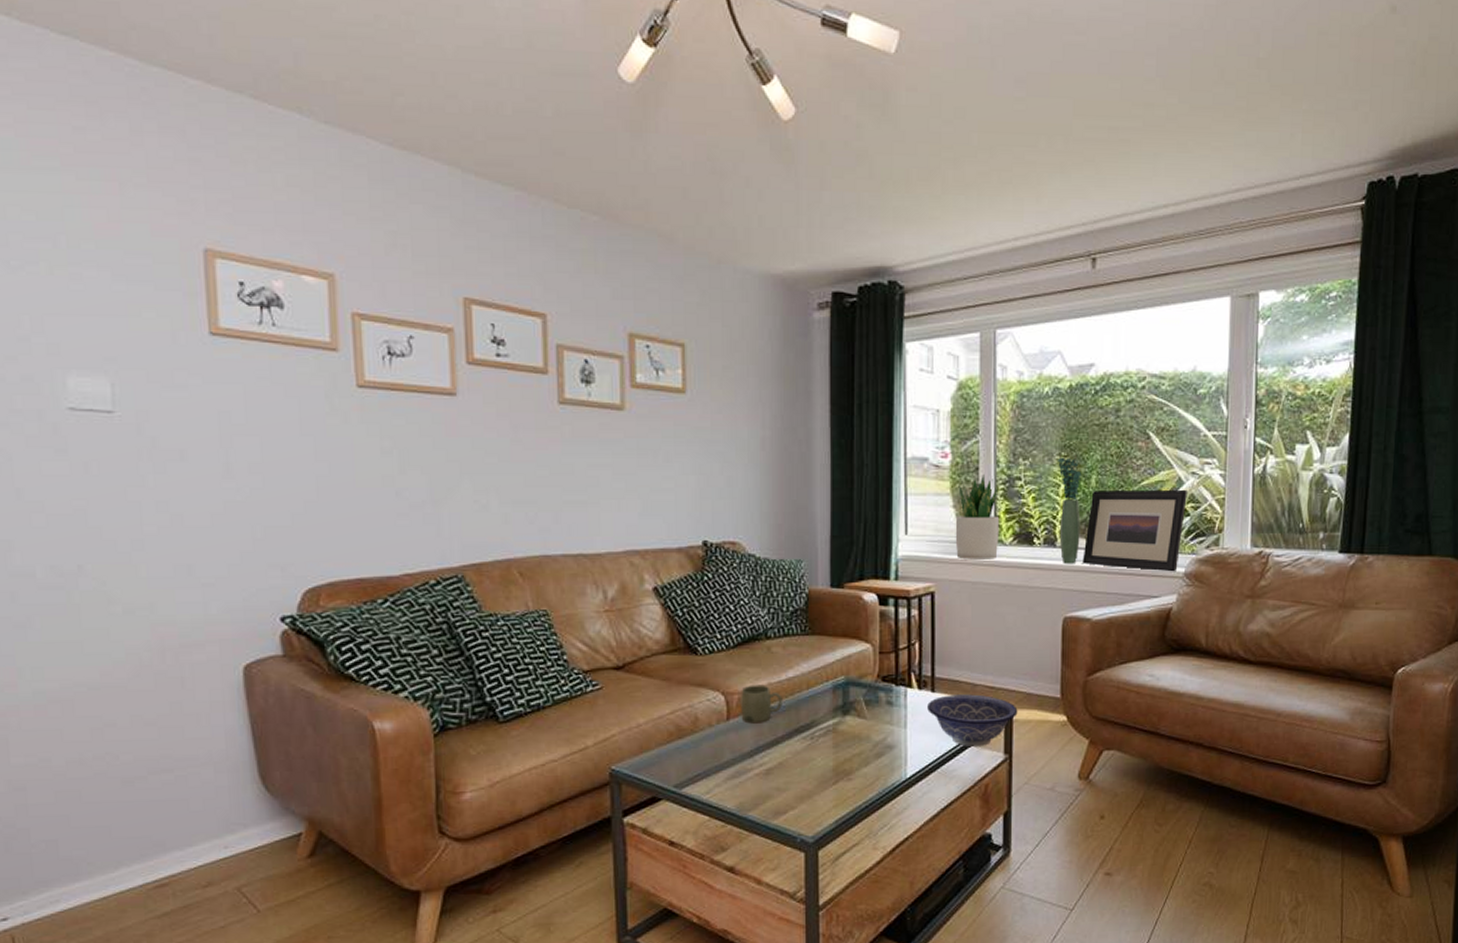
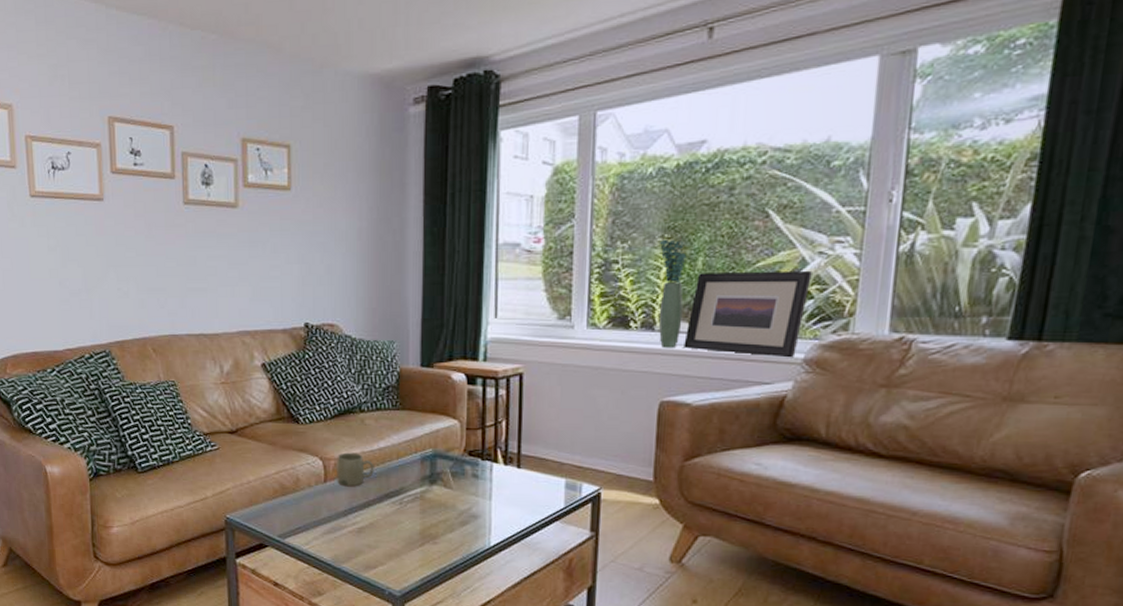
decorative bowl: present [927,694,1018,748] -> none [513,472,606,524]
planter: present [955,474,999,560] -> none [546,258,594,342]

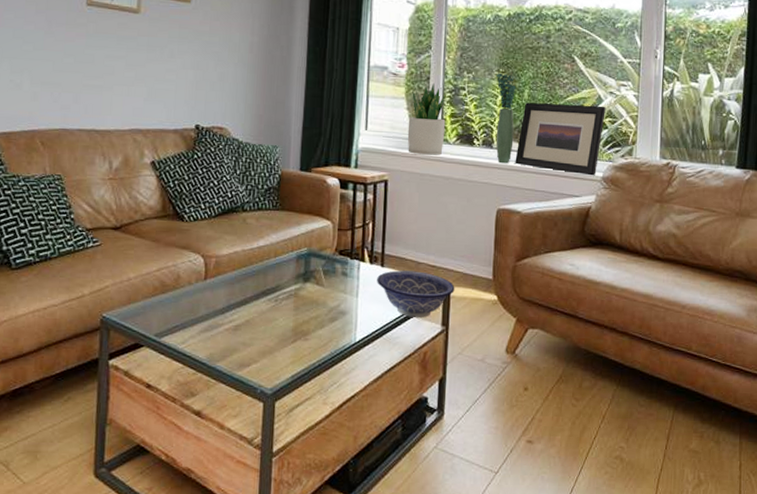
mug: present [336,452,374,487] -> none [216,250,253,285]
decorative bowl: none [513,472,606,524] -> present [377,270,455,319]
planter: none [546,258,594,342] -> present [407,83,446,156]

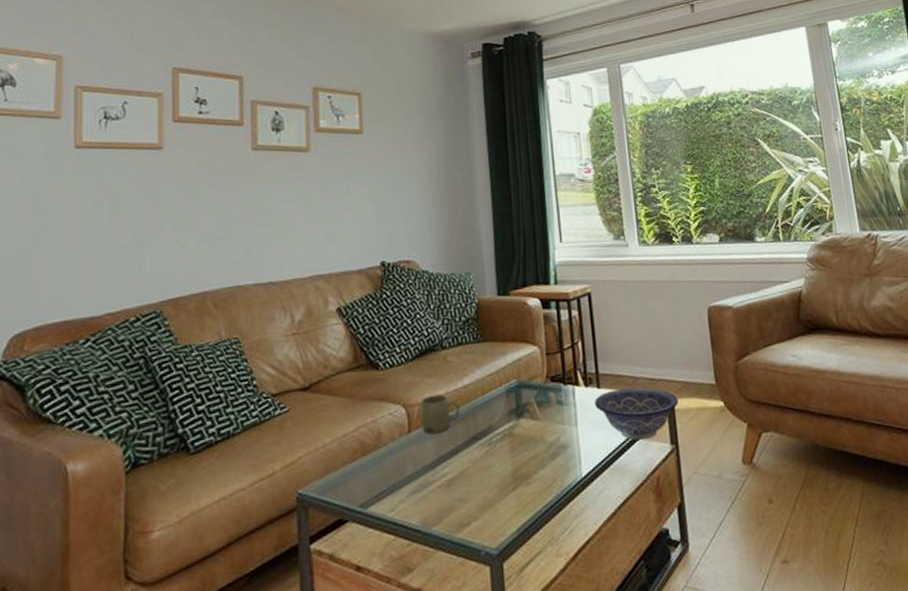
mug: none [216,250,253,285] -> present [420,394,460,435]
planter: present [407,83,446,156] -> none [602,185,643,261]
vase: present [495,69,516,164] -> none [683,161,713,259]
picture frame: present [515,102,606,176] -> none [717,185,801,259]

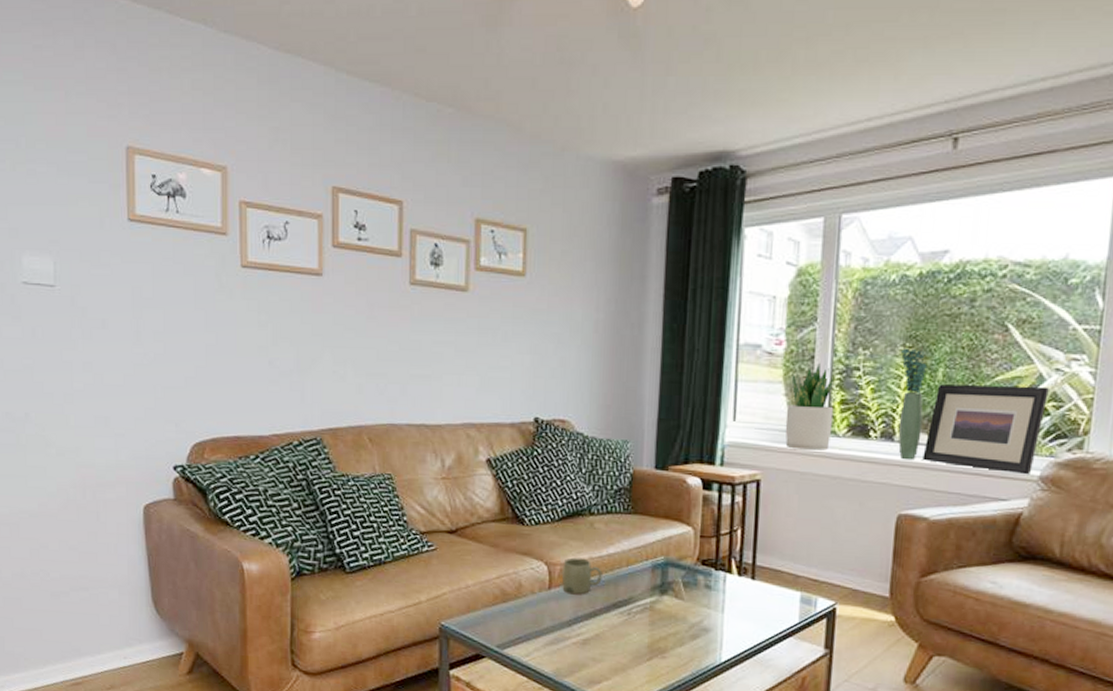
decorative bowl: present [595,387,679,441] -> none [746,584,842,640]
planter: none [602,185,643,261] -> present [785,363,834,451]
vase: none [683,161,713,259] -> present [898,343,928,461]
picture frame: none [717,185,801,259] -> present [922,384,1049,475]

